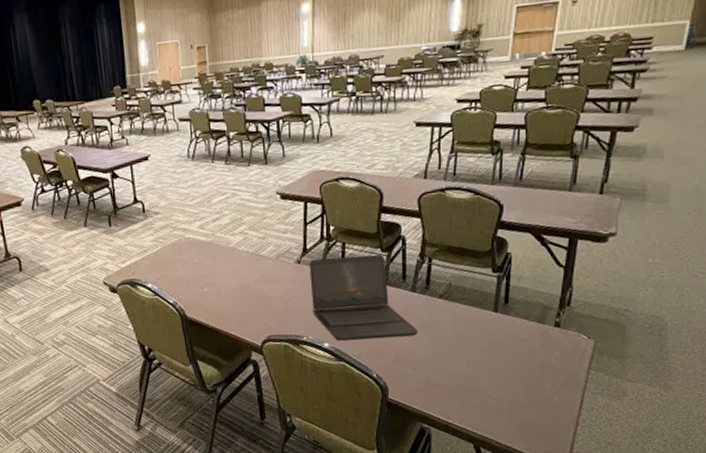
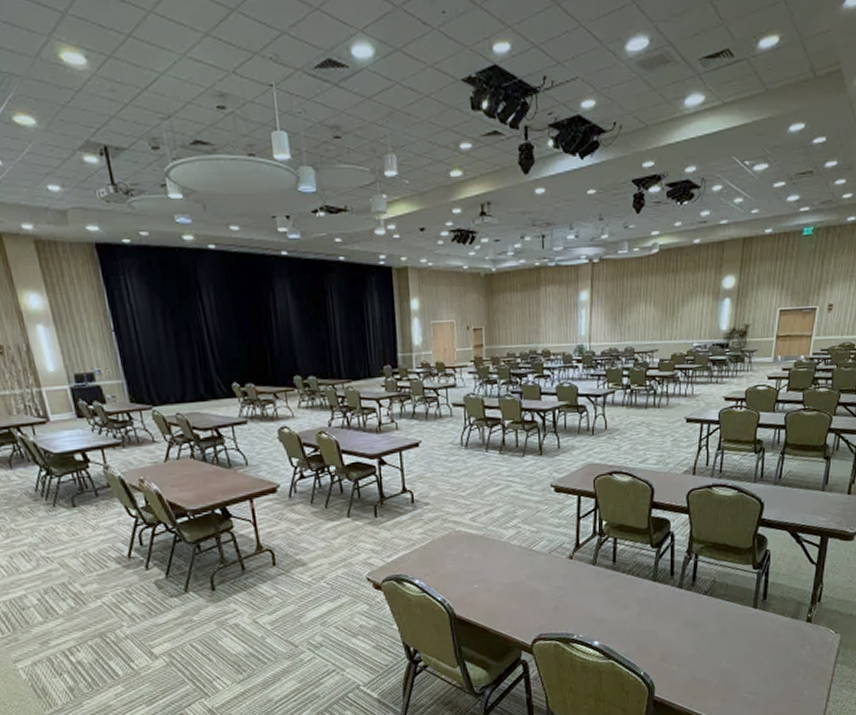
laptop computer: present [309,254,418,341] -> none [581,550,684,639]

